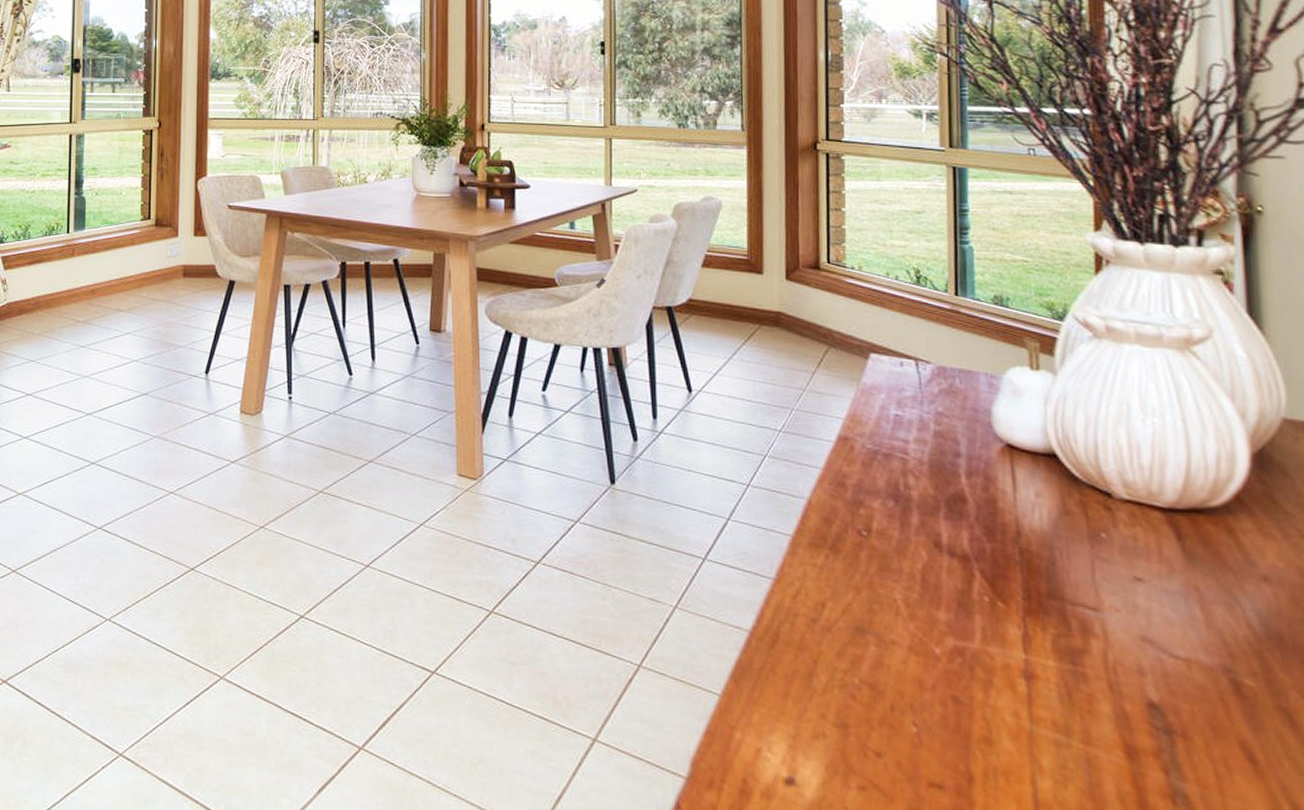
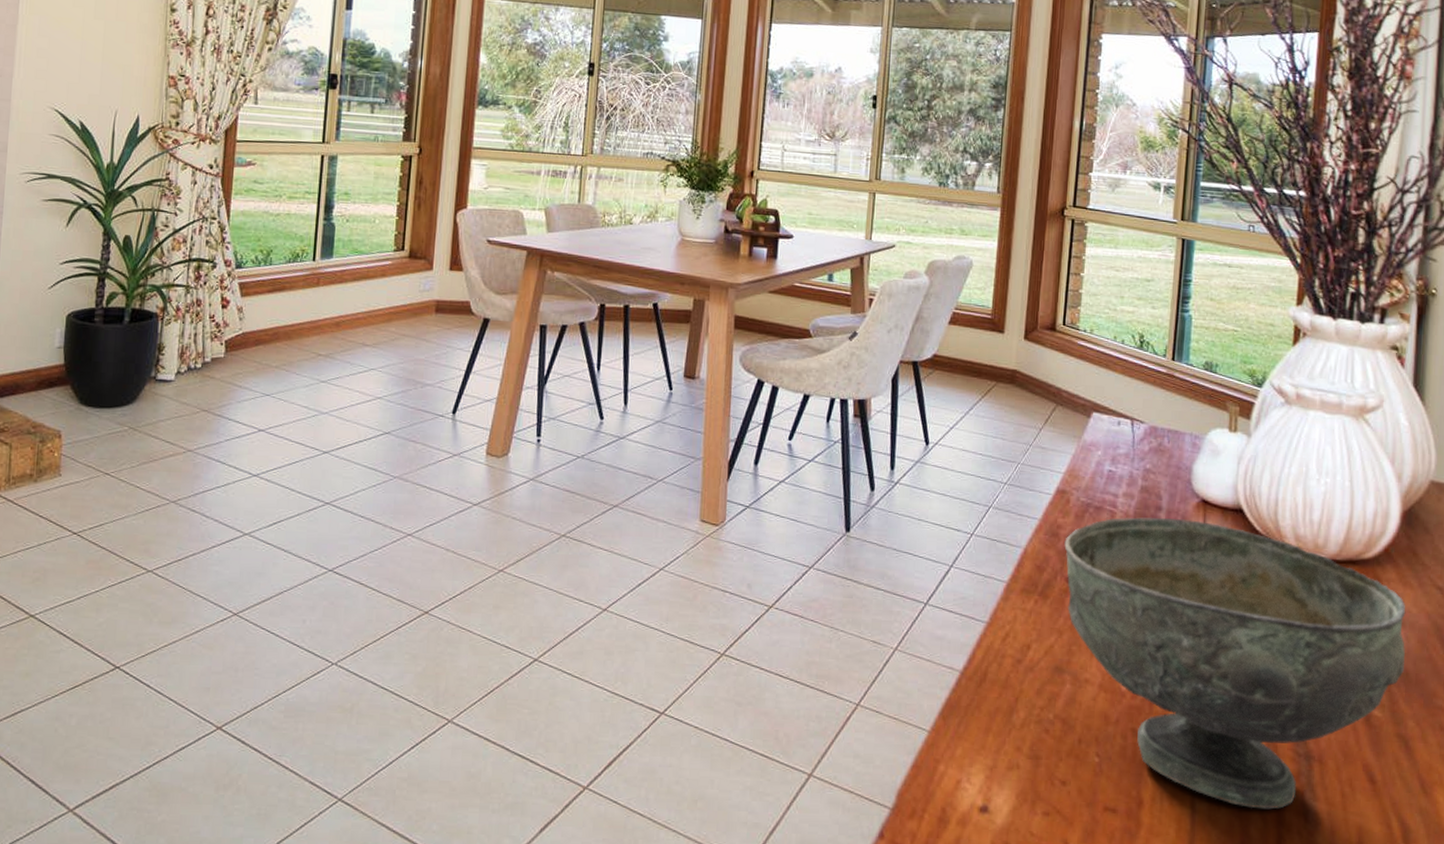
decorative bowl: none [852,464,1277,790] -> present [1064,517,1406,810]

